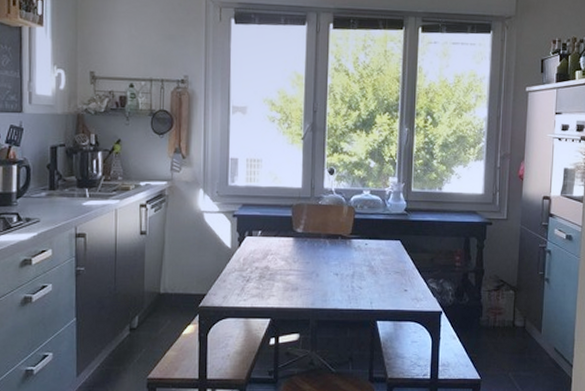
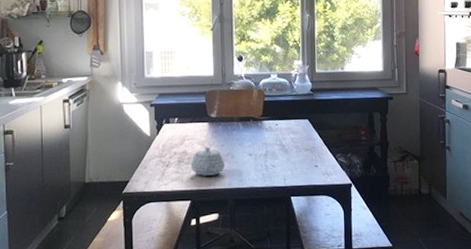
teapot: none [272,263,310,294] -> present [190,146,226,176]

